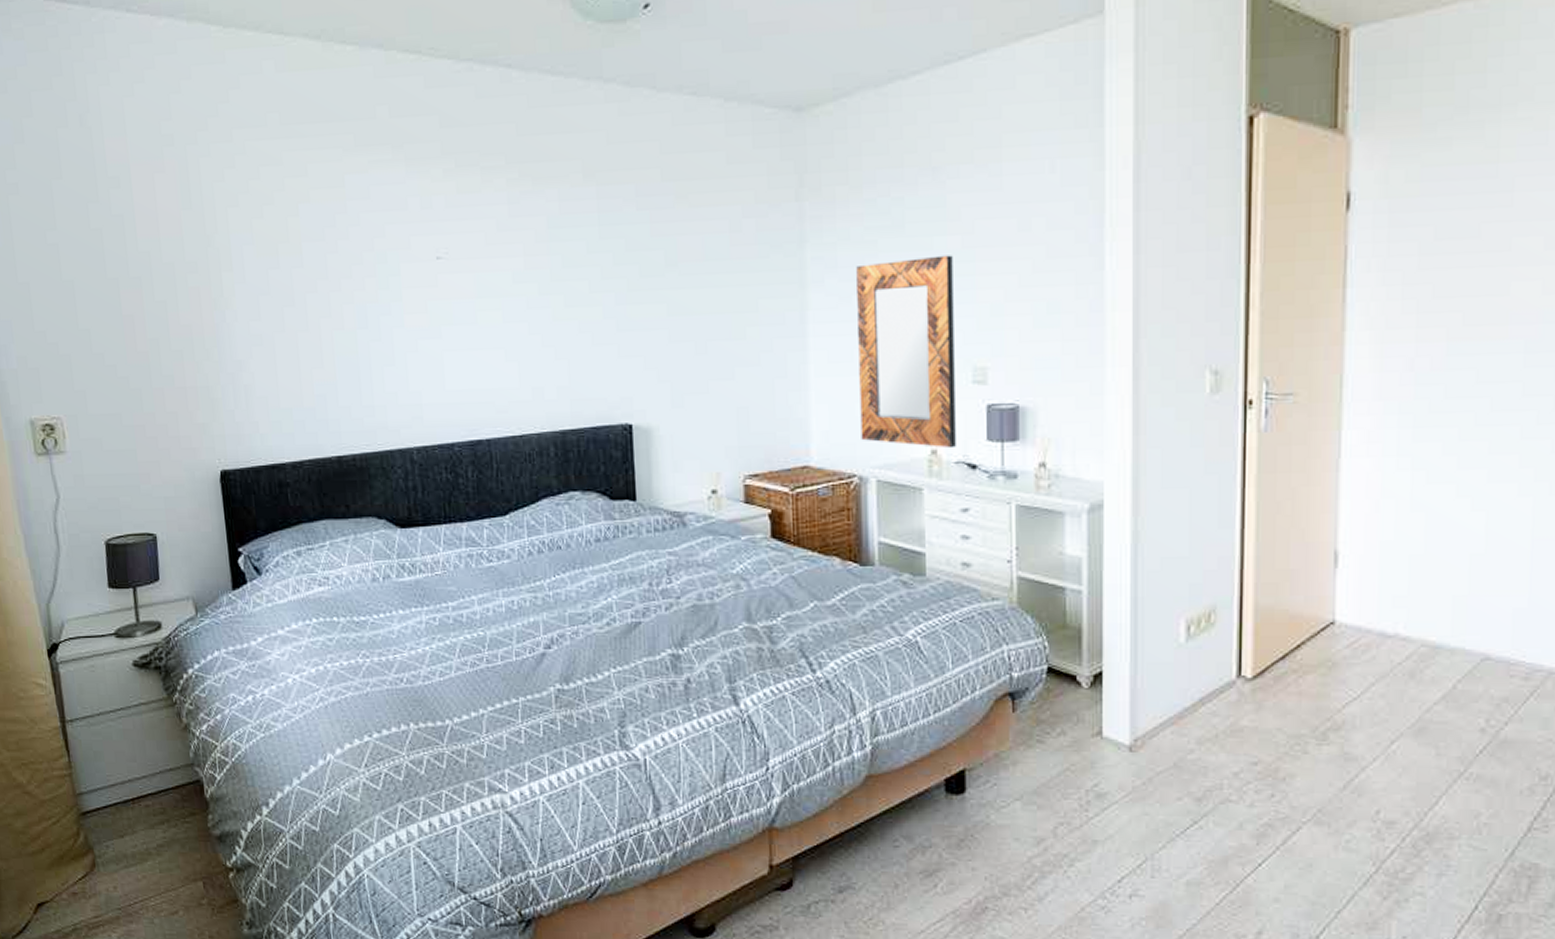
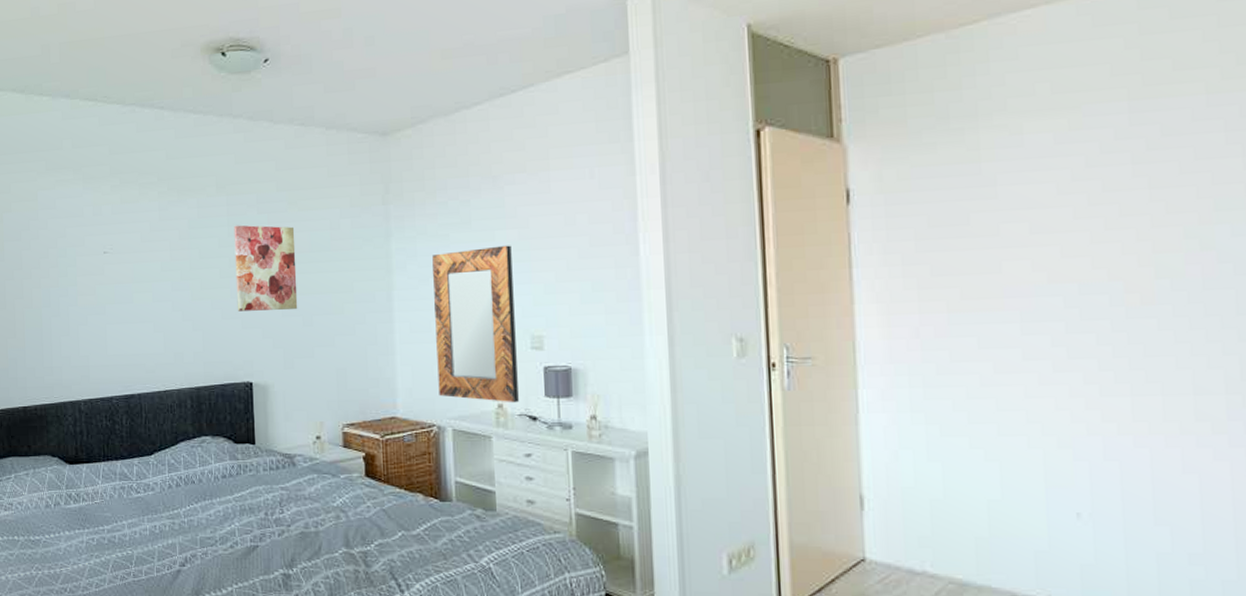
wall art: none [606,224,689,336] -> present [234,225,298,311]

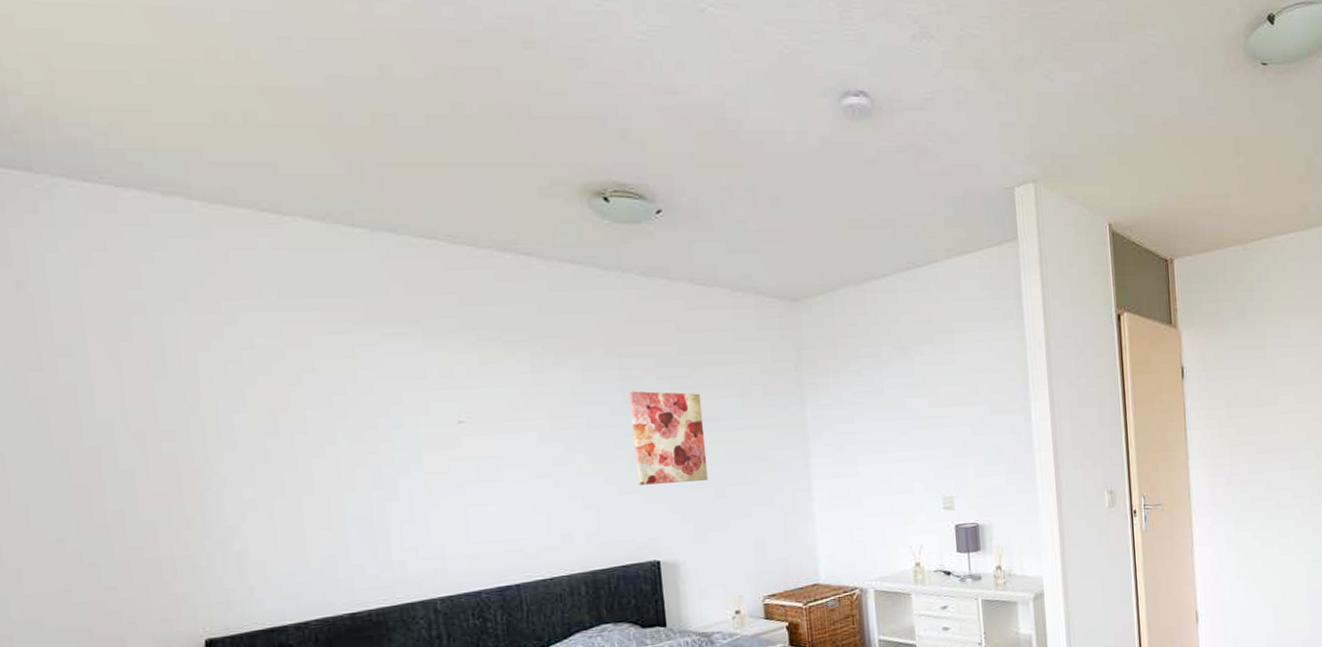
home mirror: present [432,245,519,403] -> none [848,412,934,561]

